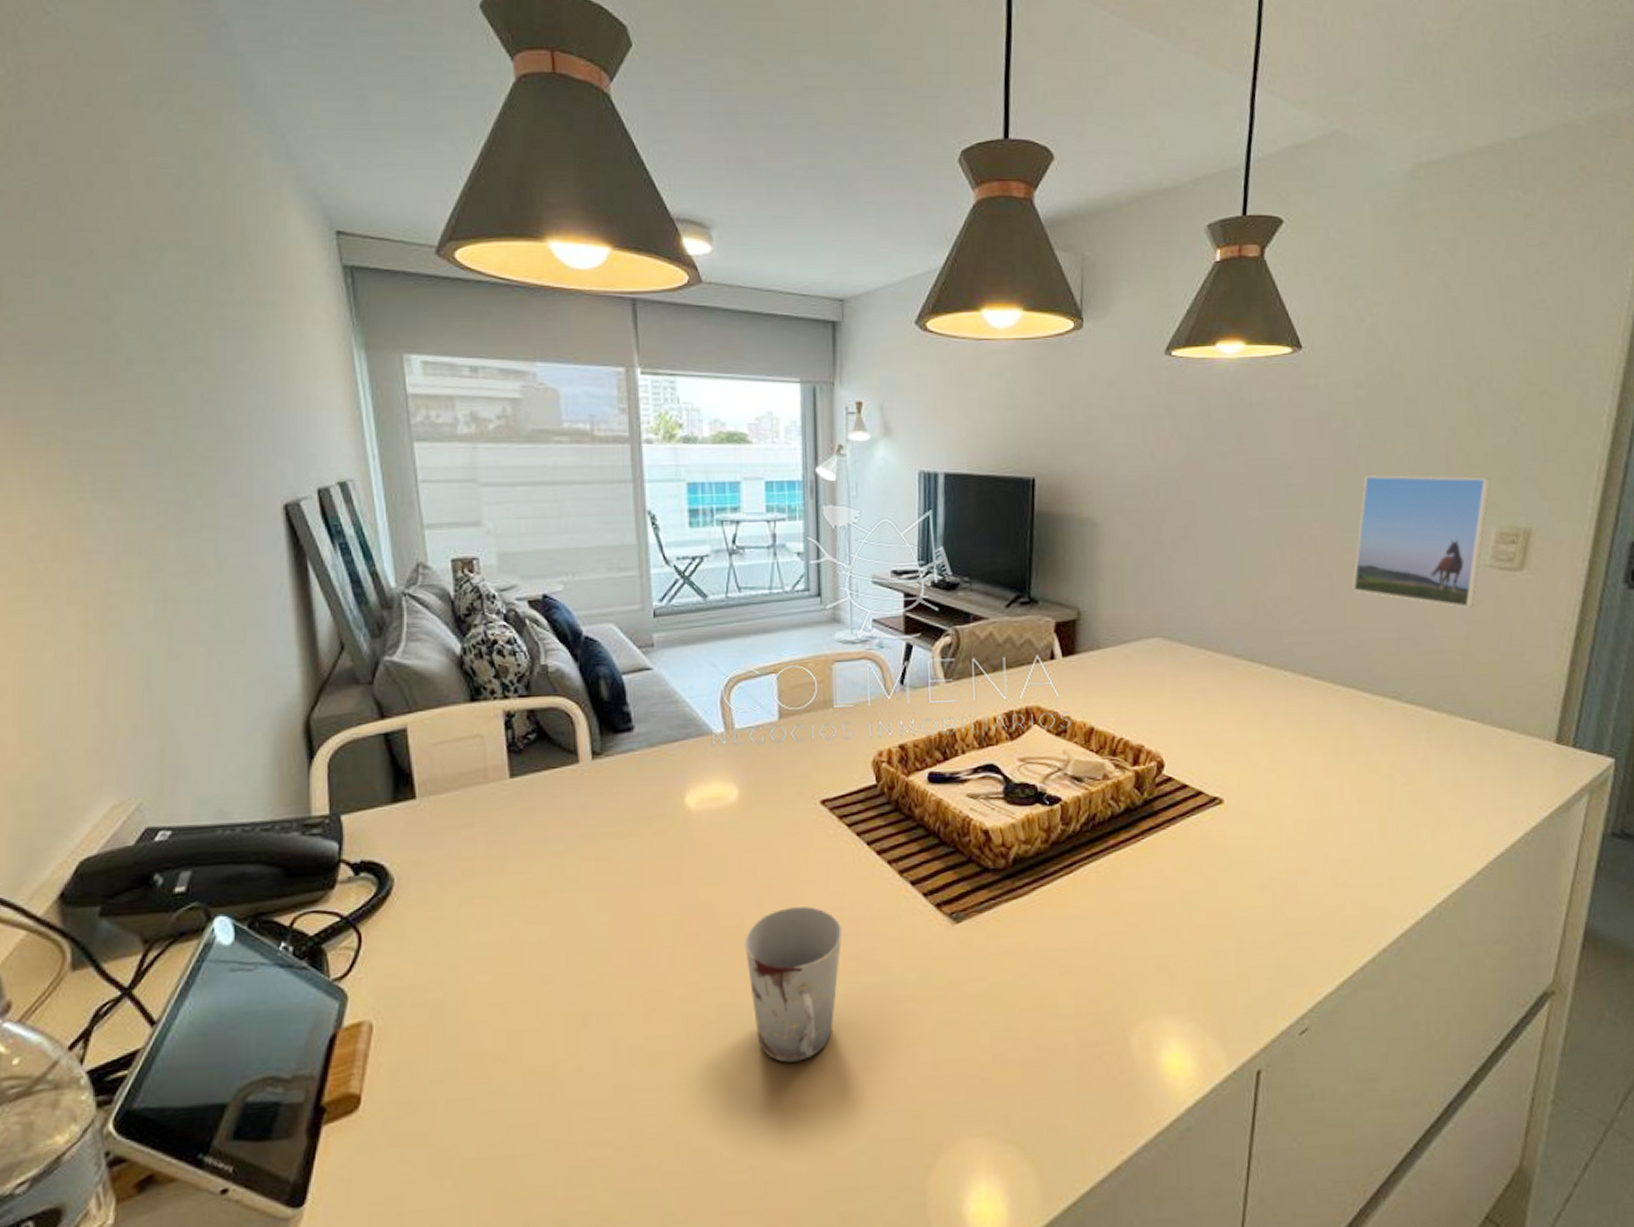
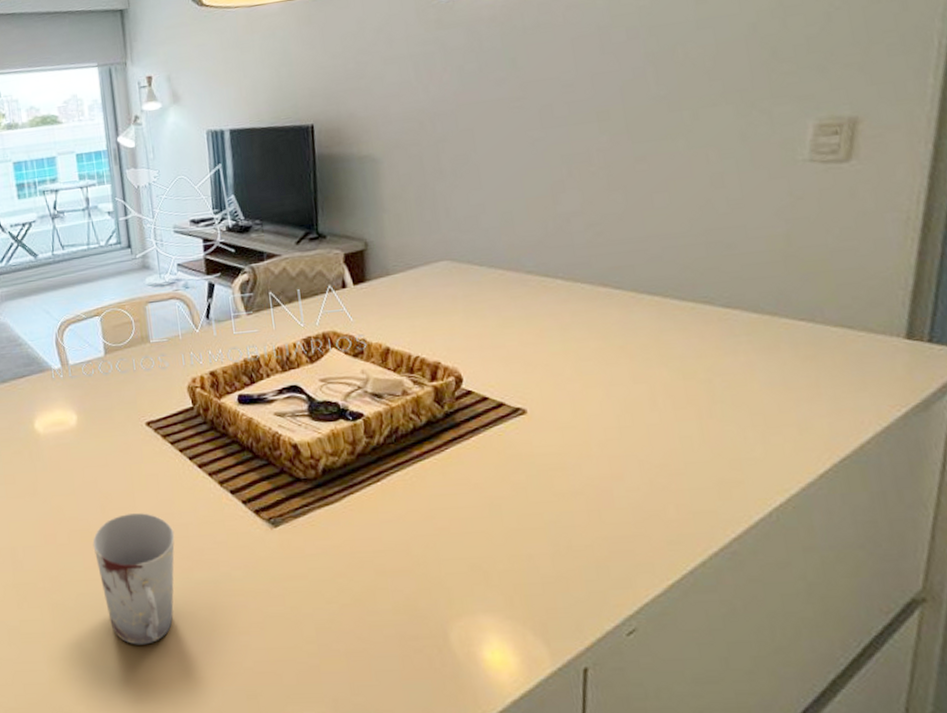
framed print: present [1352,475,1491,608] -> none [649,69,804,206]

